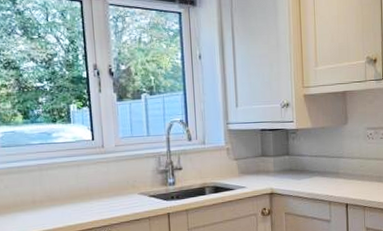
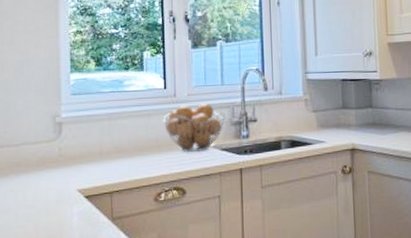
fruit basket: none [92,153,152,199] -> present [163,103,225,153]

